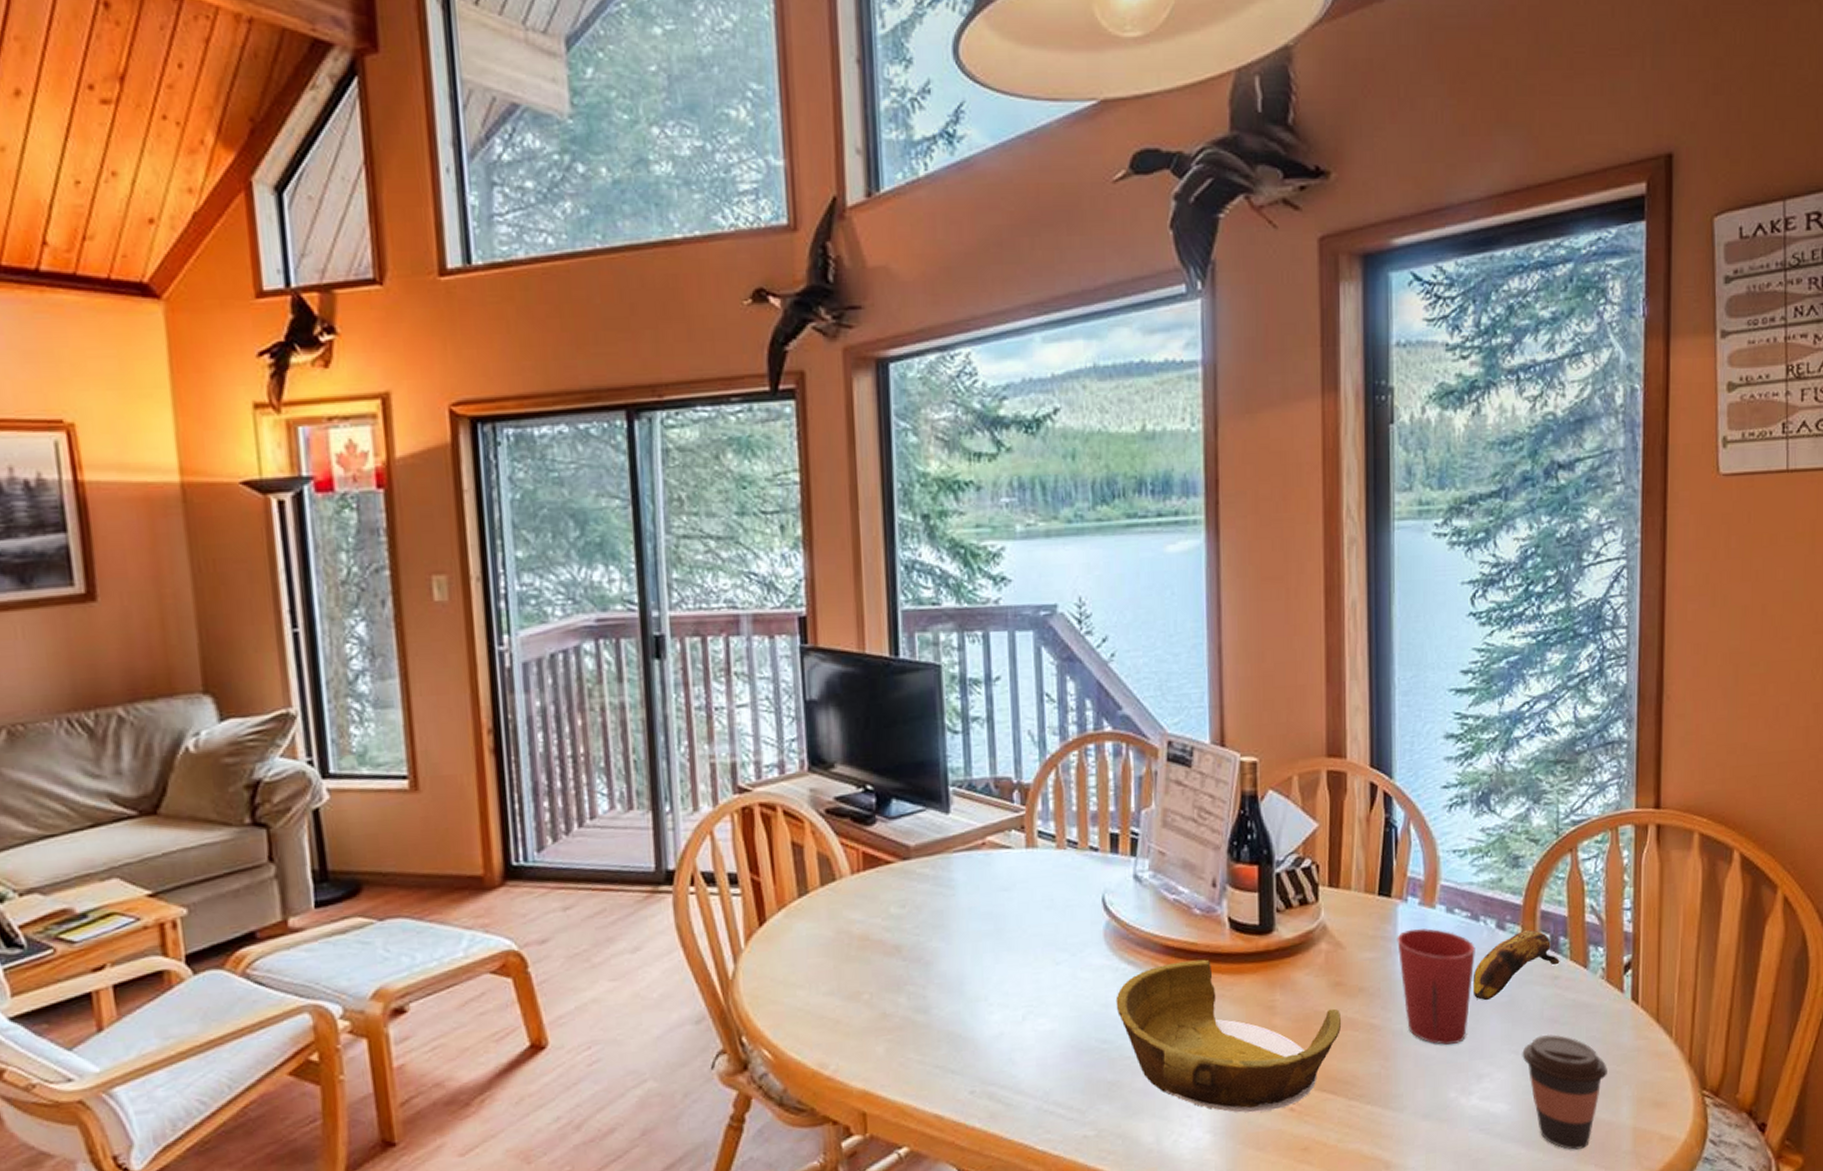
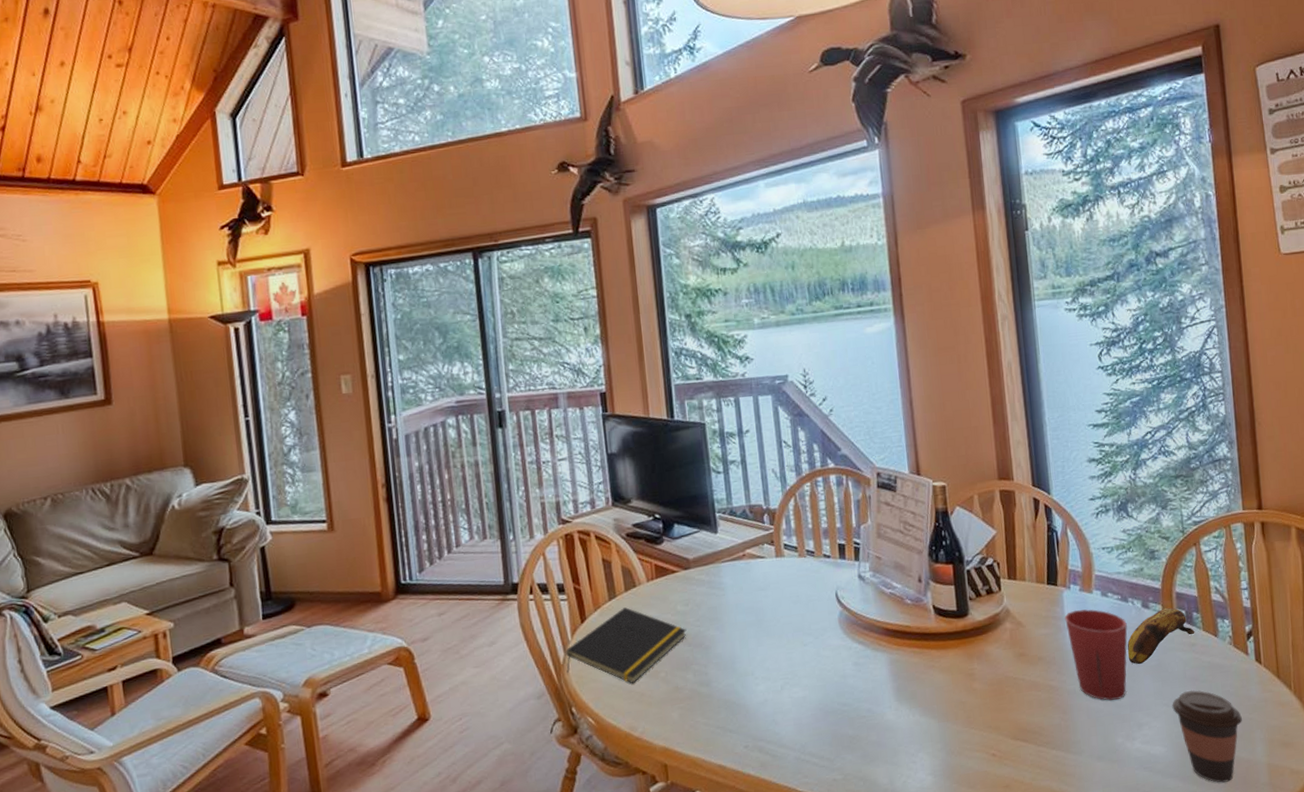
notepad: none [736,907,901,1008] -> present [566,607,687,684]
bowl: present [1115,959,1342,1113] -> none [851,638,1027,759]

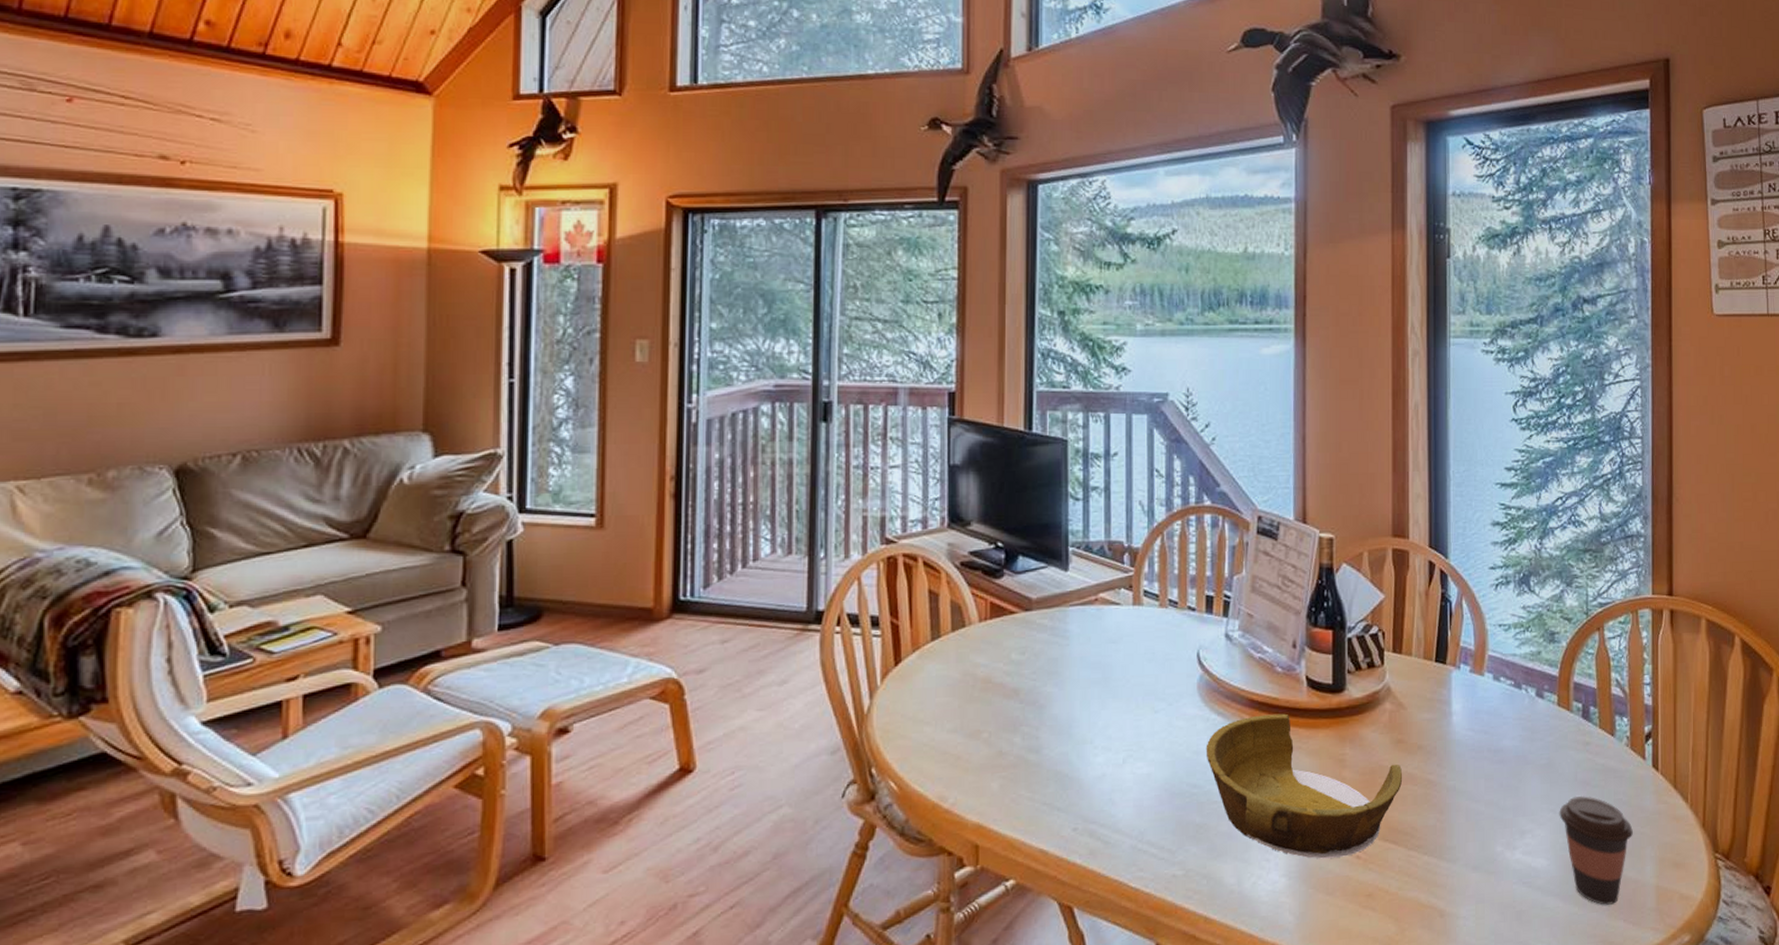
notepad: present [566,607,687,684] -> none [870,651,1020,744]
bowl: none [851,638,1027,759] -> present [1206,713,1403,859]
cup: present [1064,609,1128,701] -> none [1451,693,1518,802]
banana: present [1127,608,1195,665] -> none [1516,699,1591,762]

